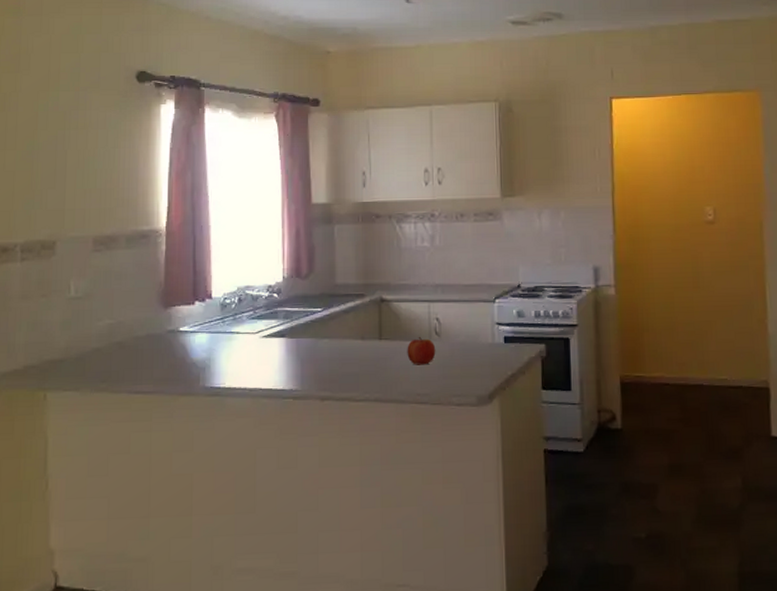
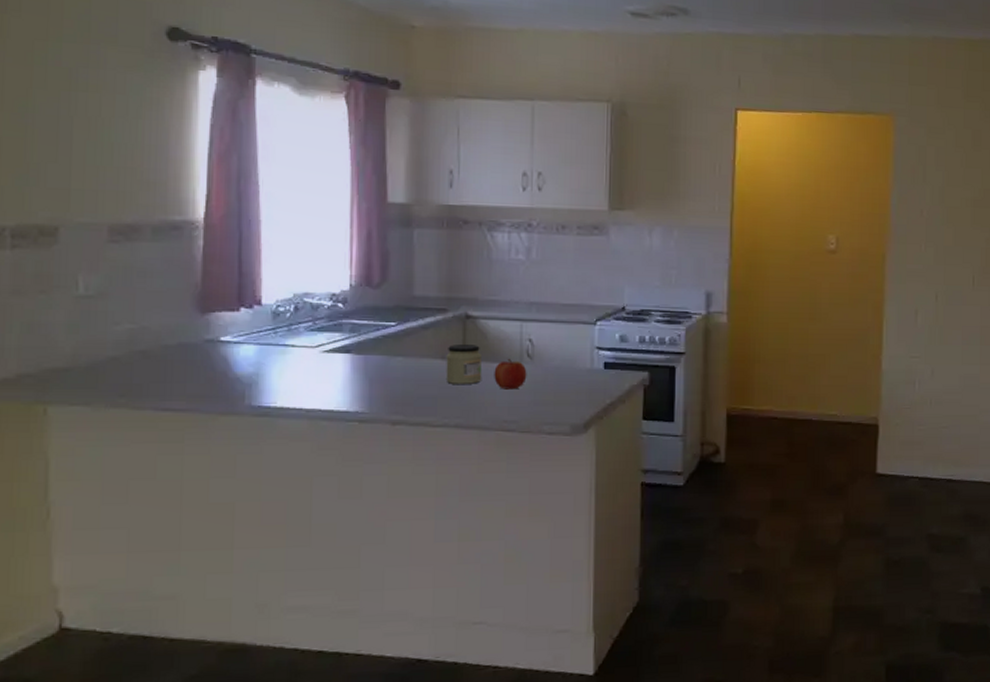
jar: none [365,325,397,362] -> present [445,345,482,384]

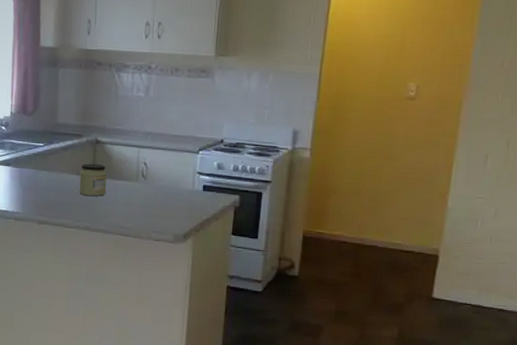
fruit: present [494,359,527,390] -> none [115,178,141,203]

